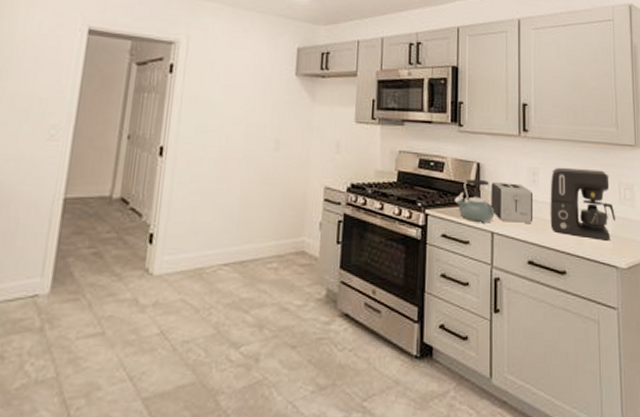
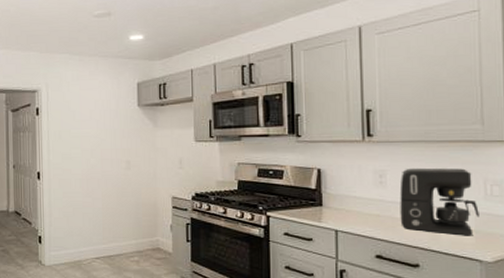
kettle: present [454,179,495,223] -> none [295,183,338,222]
toaster: present [491,182,534,224] -> none [333,185,381,222]

